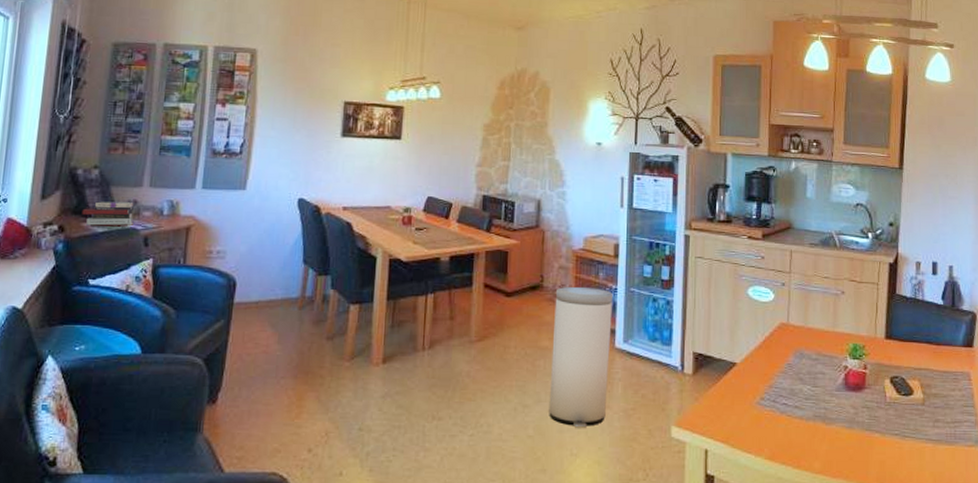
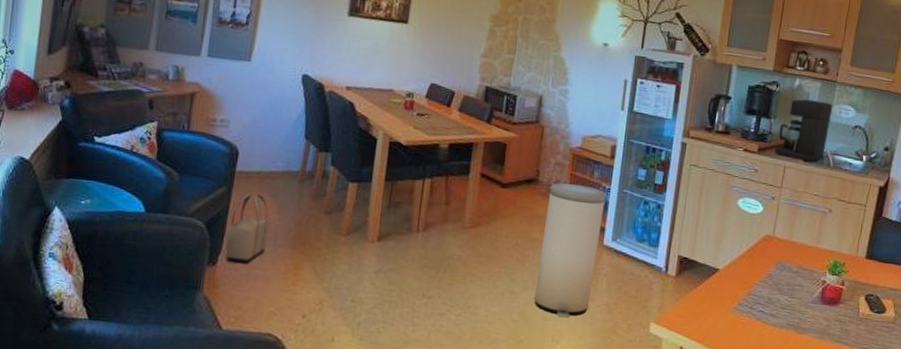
books: present [82,201,134,228] -> none [88,61,140,89]
shopping bag: none [225,324,271,400] -> present [225,193,271,264]
coffee maker: none [780,181,832,245] -> present [775,99,833,163]

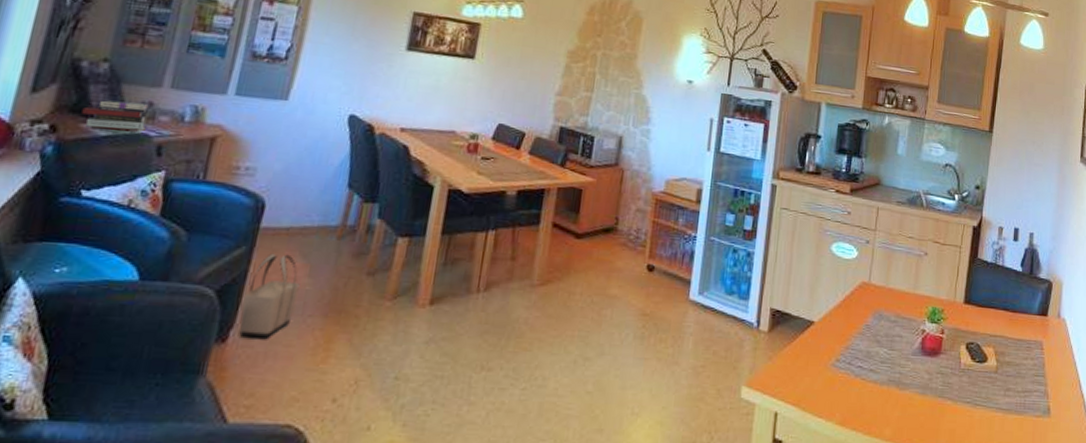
books: none [88,61,140,89] -> present [81,100,149,132]
pedal bin: present [534,183,606,317] -> none [611,231,692,385]
coffee maker: present [775,99,833,163] -> none [868,137,923,203]

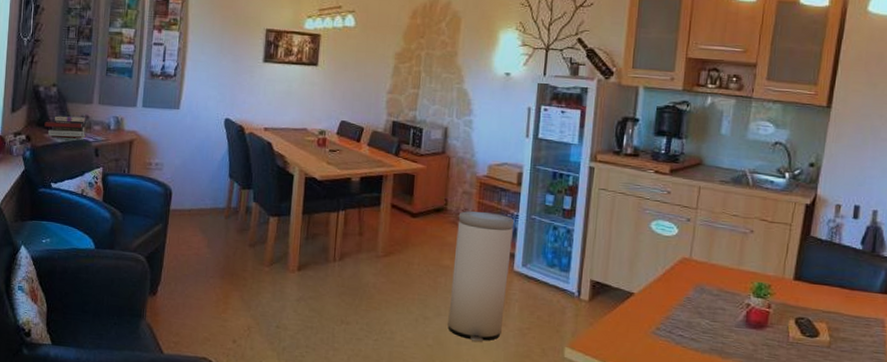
shopping bag: present [238,253,300,340] -> none [164,229,202,294]
pedal bin: none [611,231,692,385] -> present [448,211,515,342]

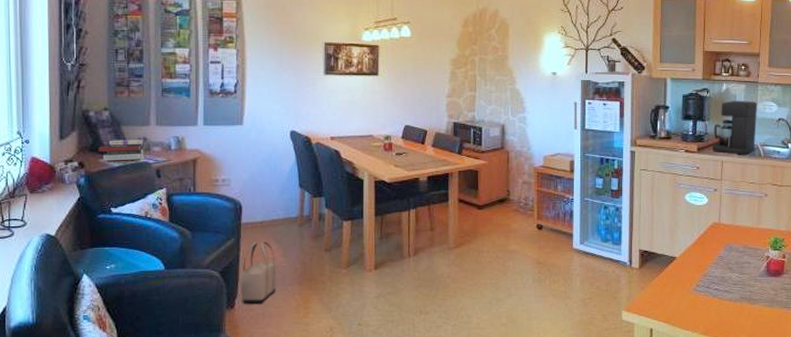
shopping bag: none [164,229,202,294] -> present [239,241,278,304]
pedal bin: present [448,211,515,342] -> none [518,199,571,316]
coffee maker: none [688,117,750,182] -> present [712,101,758,155]

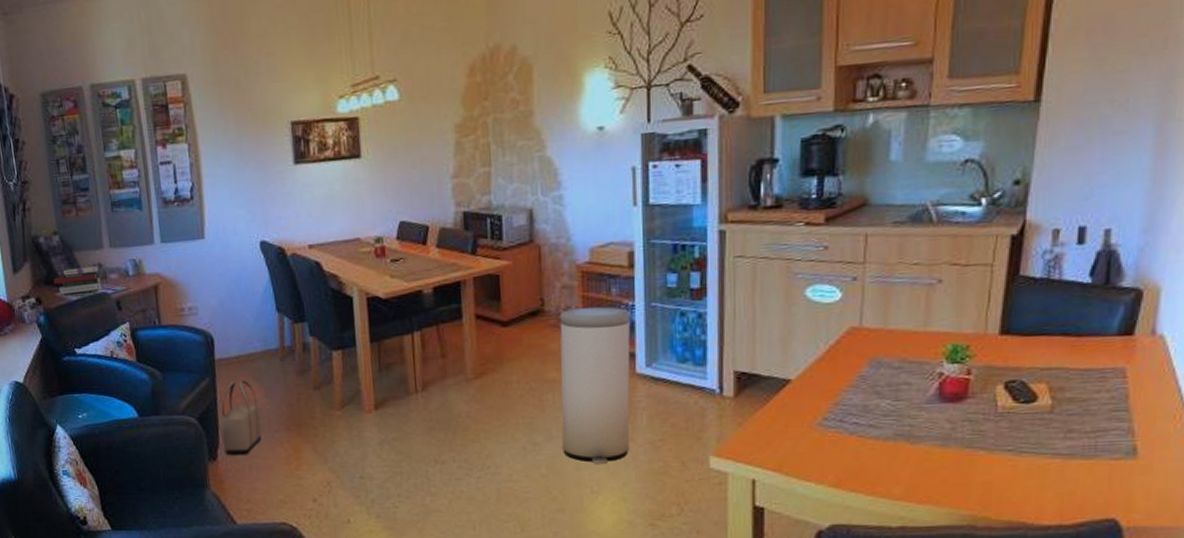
pedal bin: none [518,199,571,316] -> present [559,307,631,464]
coffee maker: present [712,101,758,155] -> none [850,136,928,223]

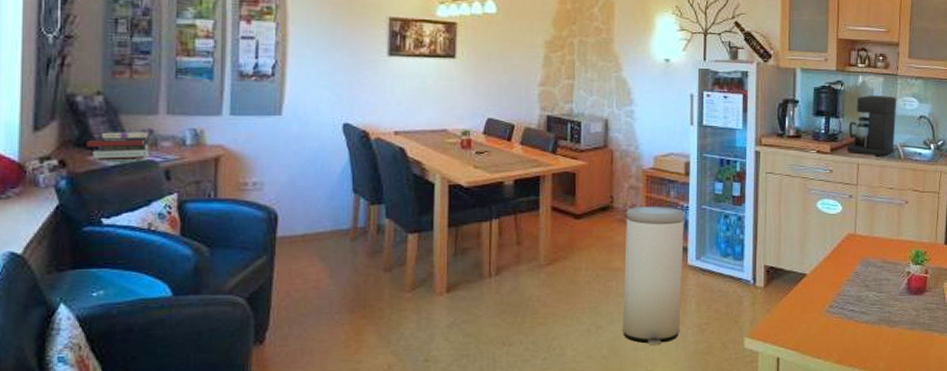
shopping bag: present [218,380,262,455] -> none [272,259,323,338]
coffee maker: none [850,136,928,223] -> present [847,95,897,157]

